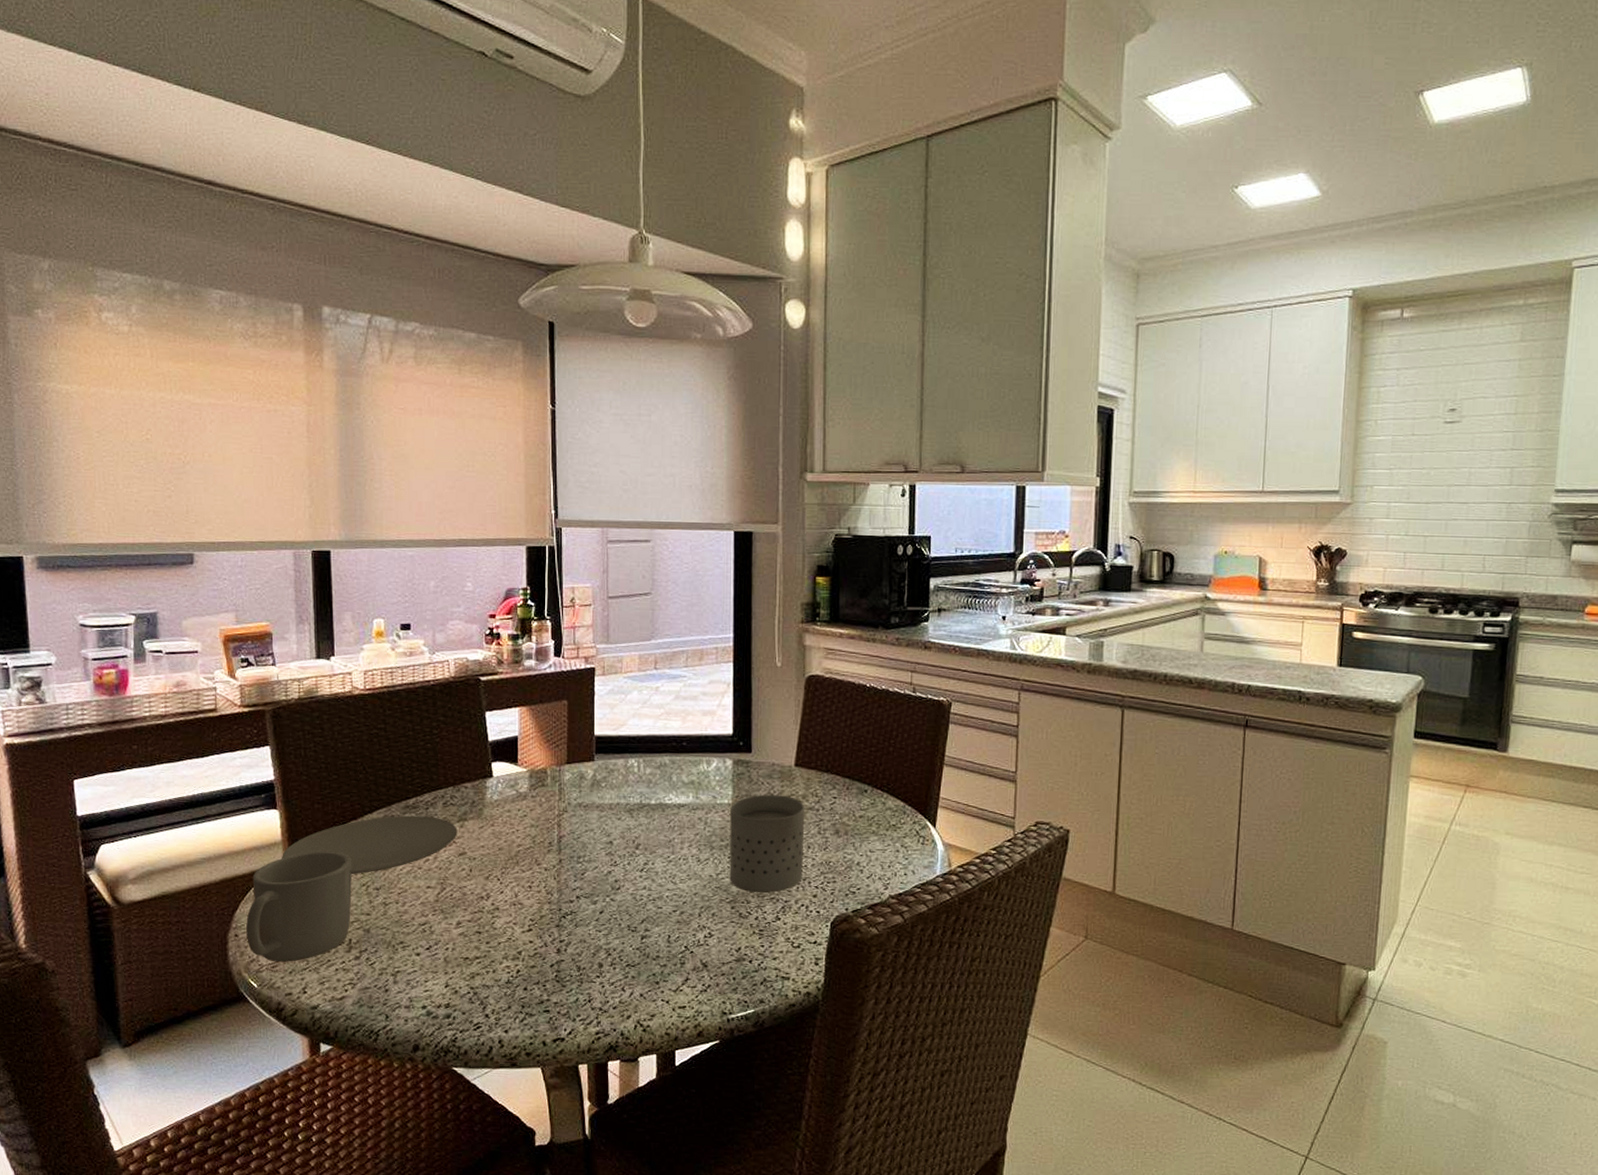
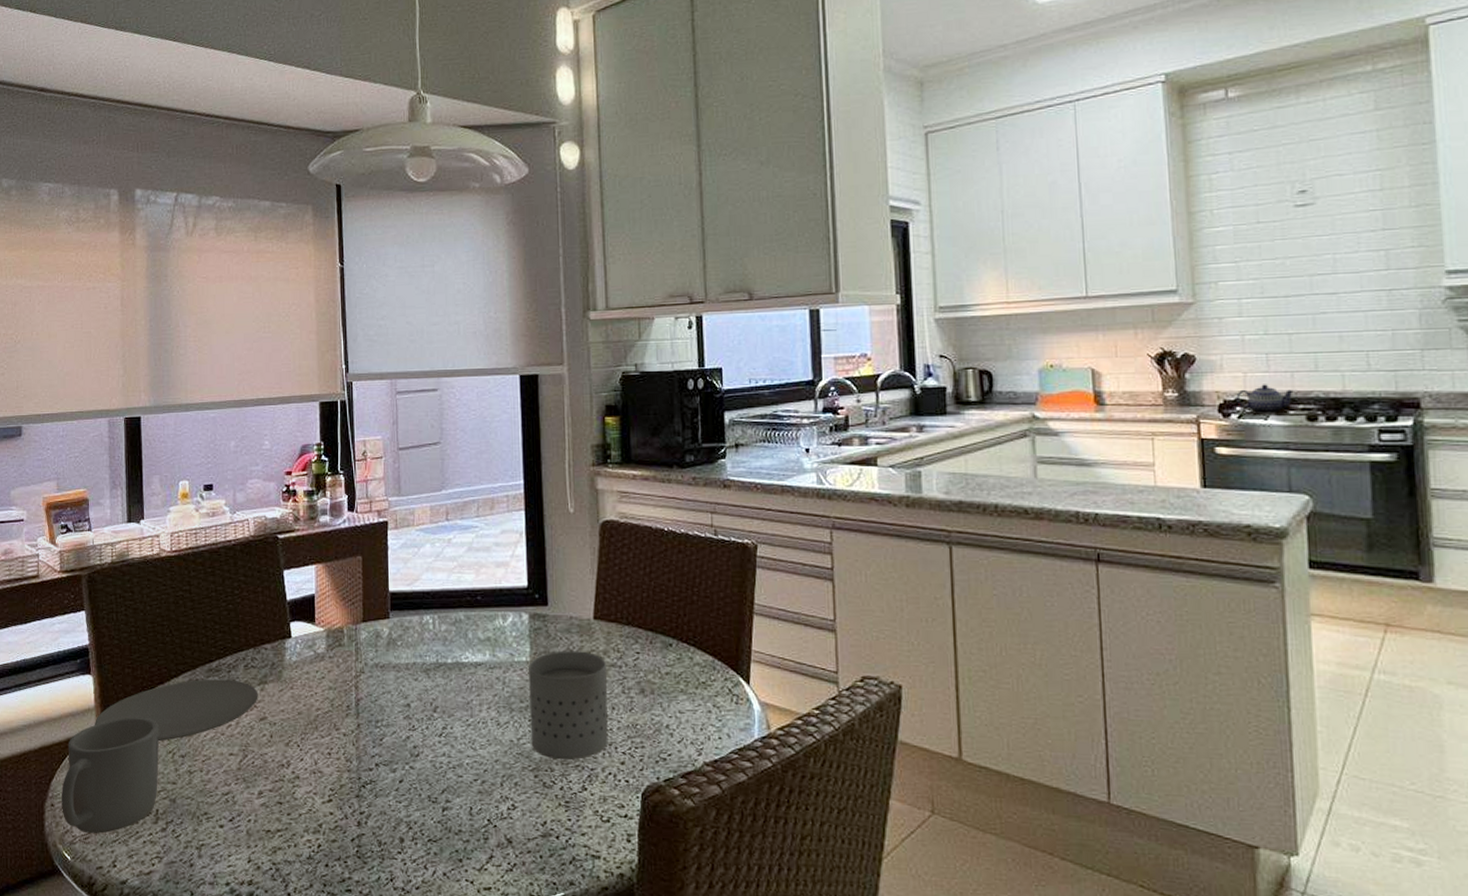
teapot: none [1375,579,1422,606] -> present [1236,384,1294,415]

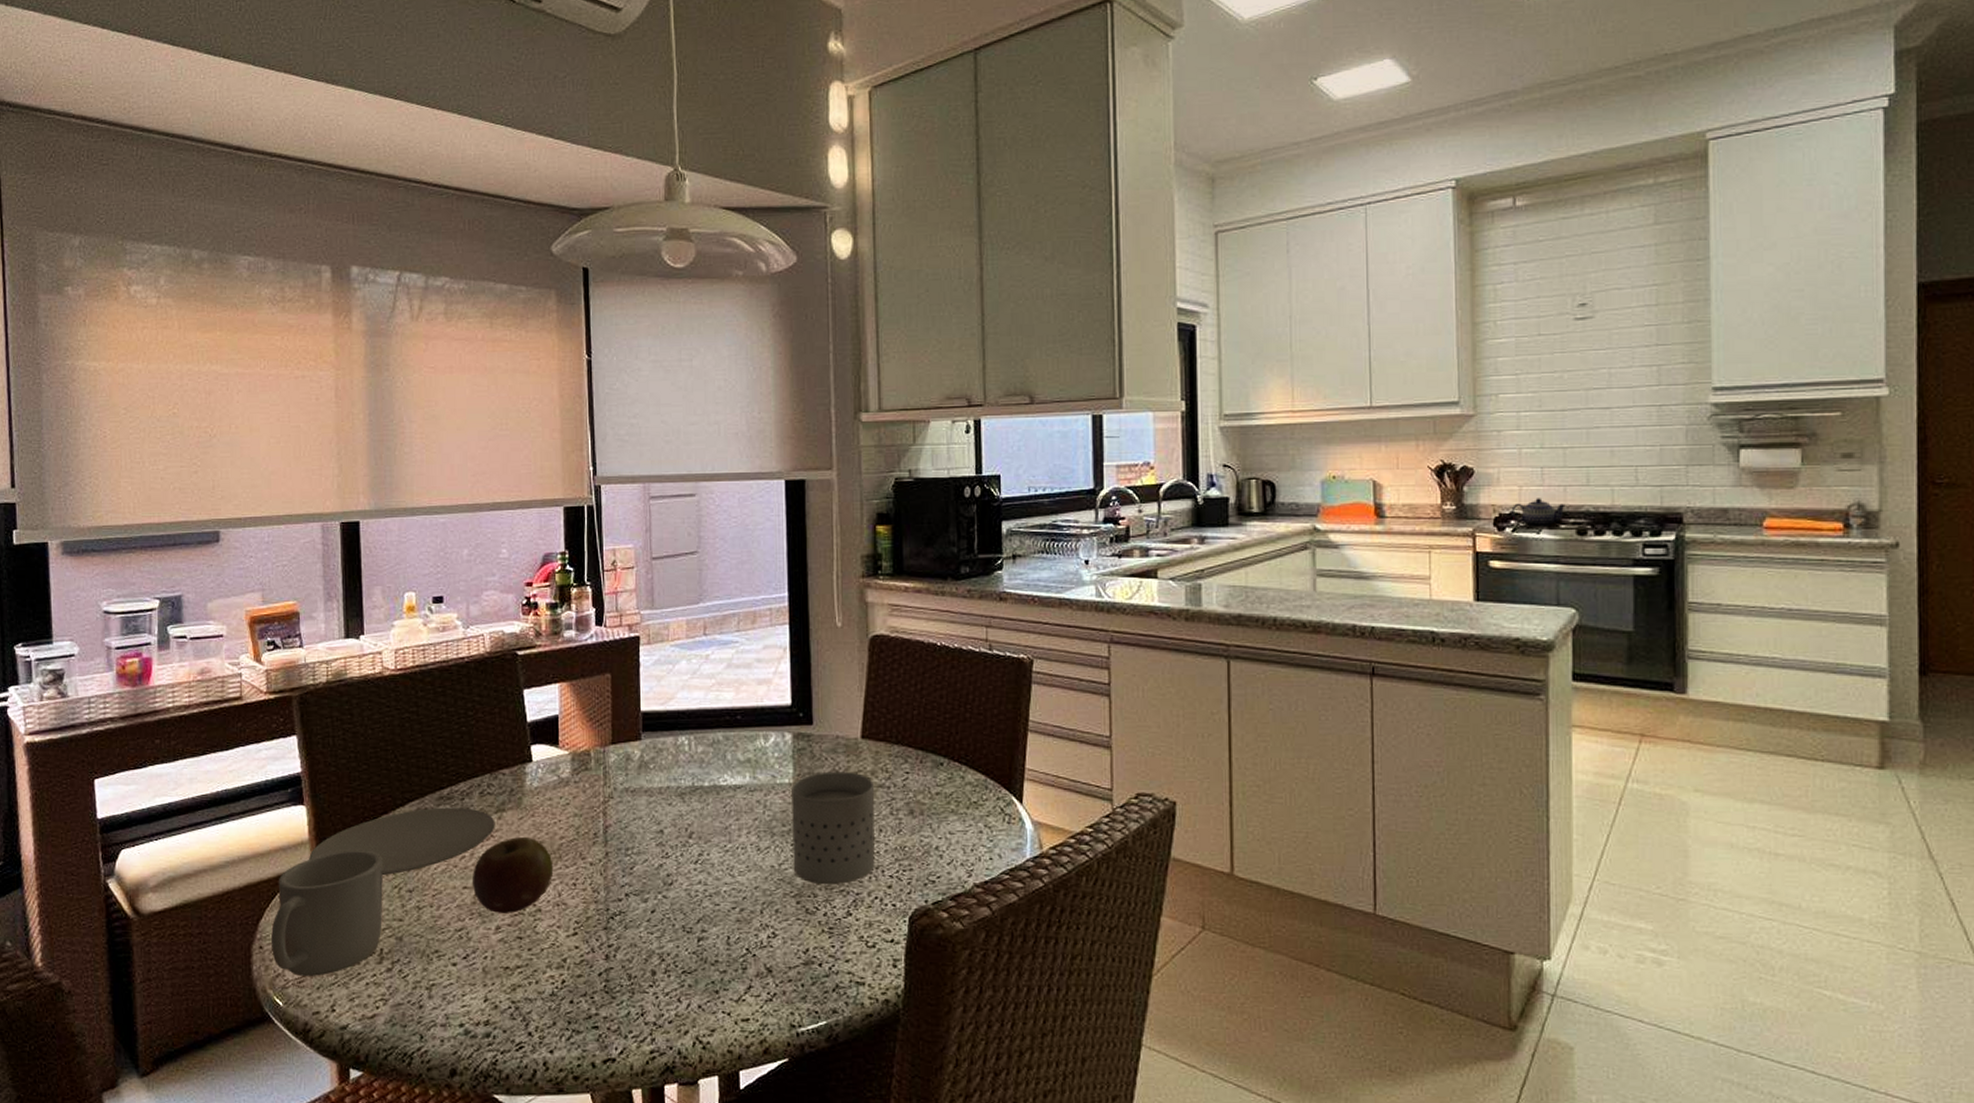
fruit: none [238,708,310,780] -> present [473,837,554,913]

